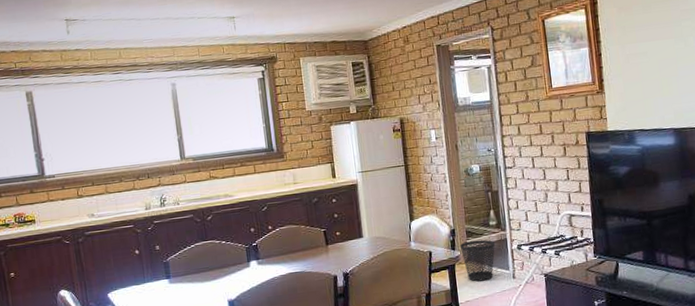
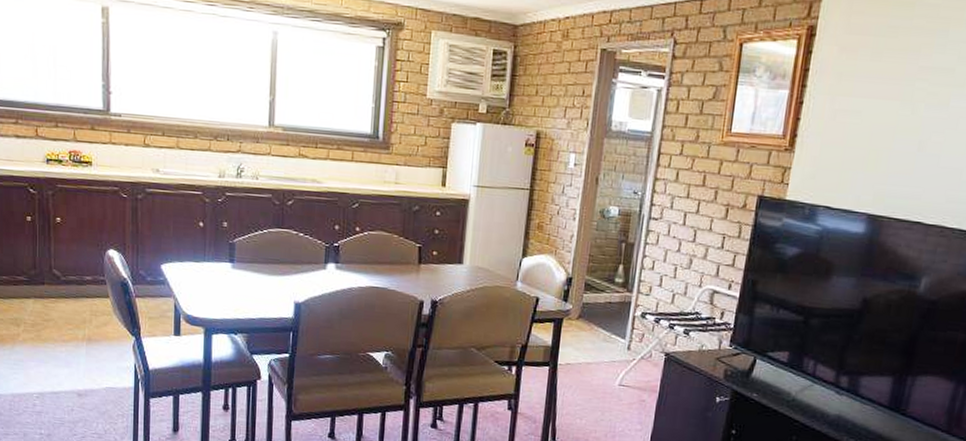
wastebasket: present [460,239,496,282] -> none [574,295,617,345]

